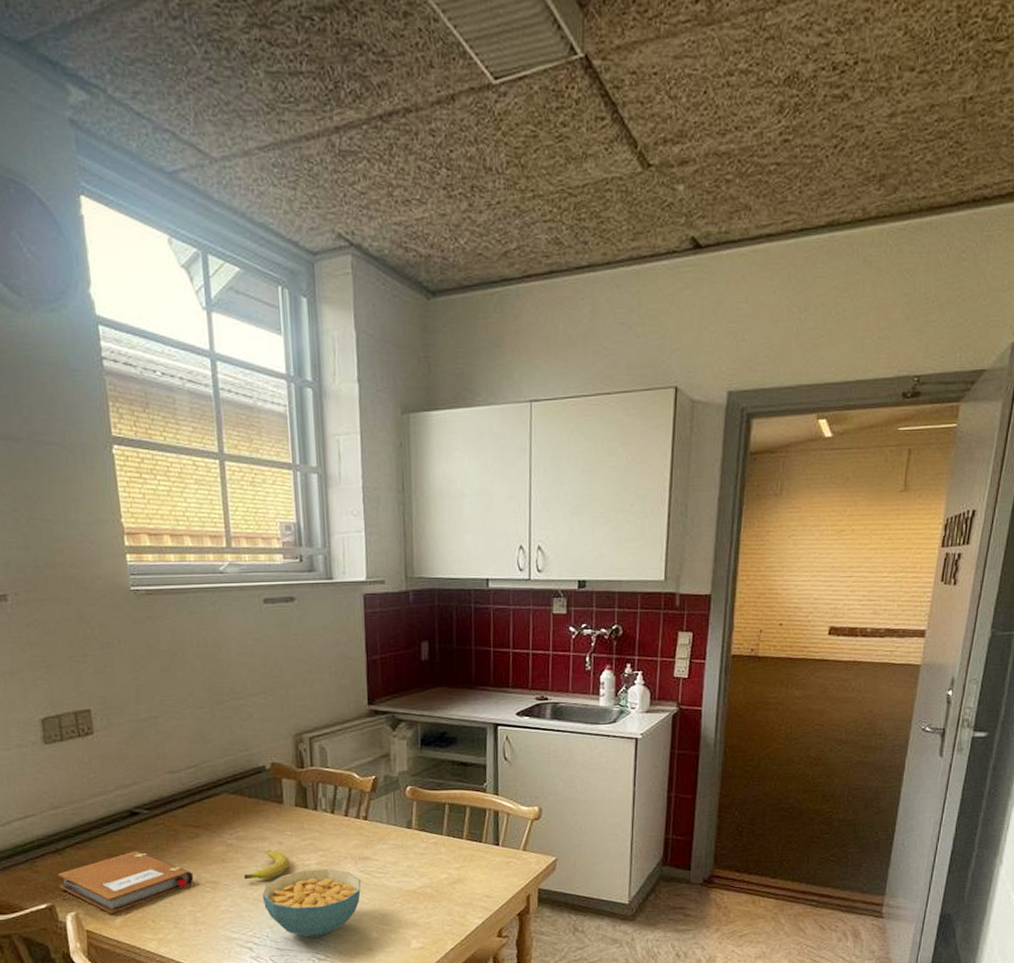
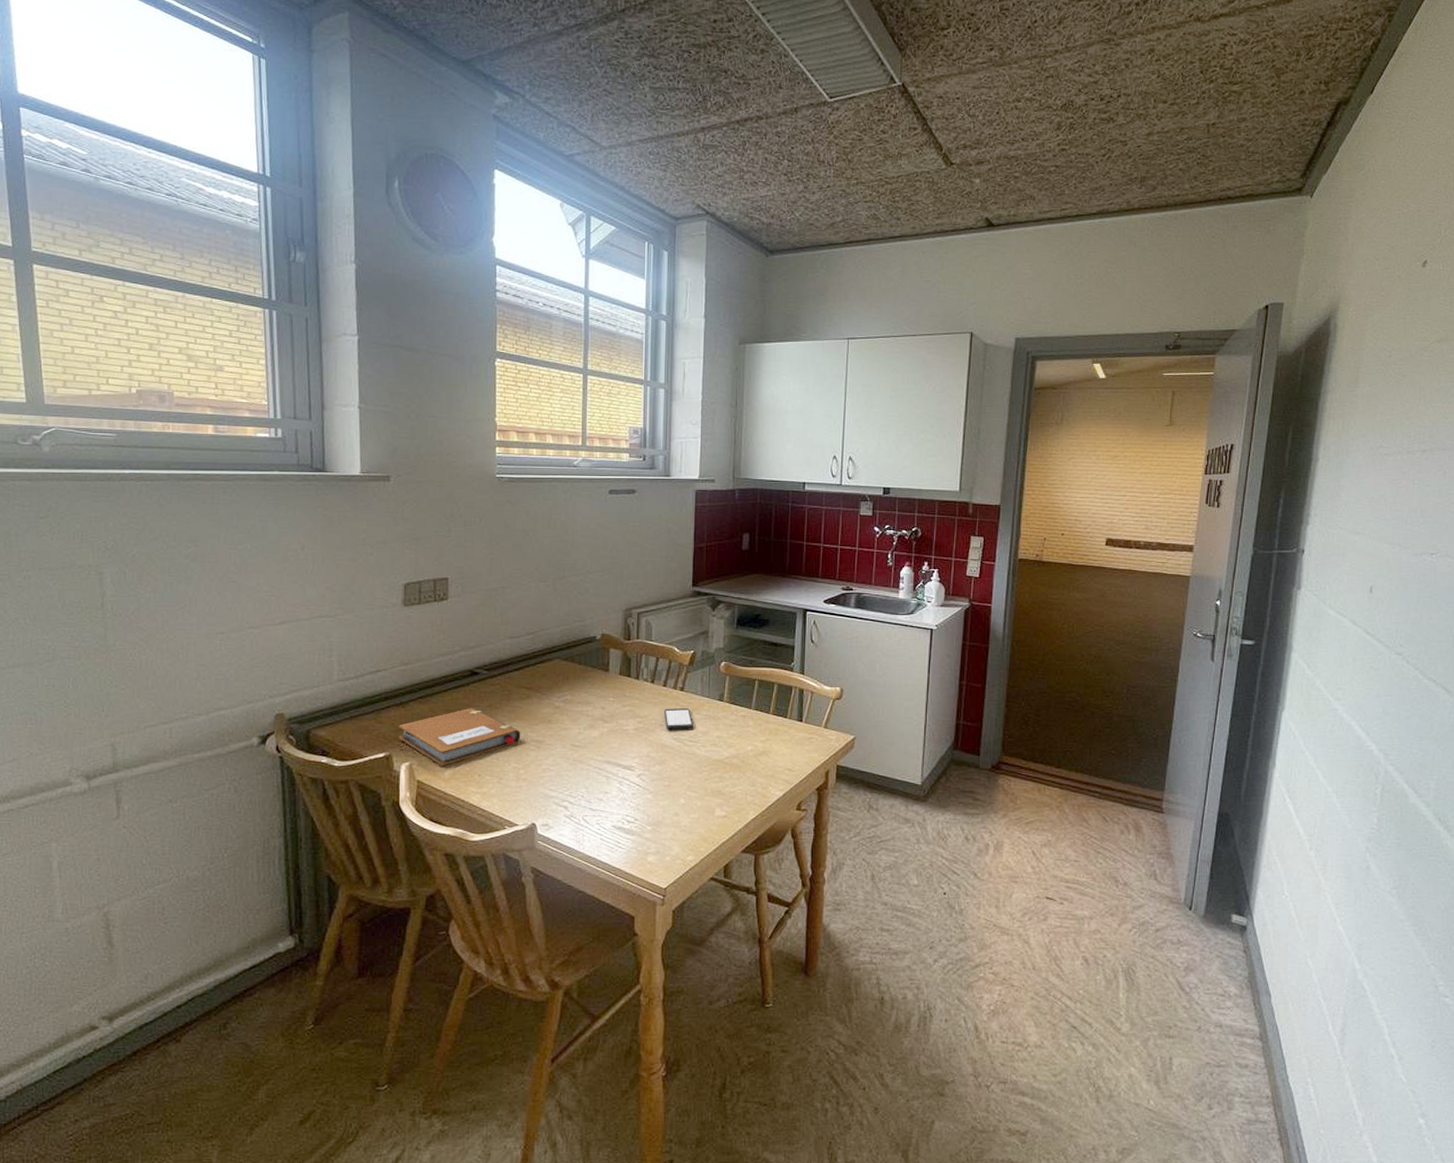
fruit: present [244,849,290,880] -> none [567,713,610,742]
cereal bowl: present [262,868,362,937] -> none [581,734,674,800]
smartphone: none [348,838,381,862] -> present [664,708,693,730]

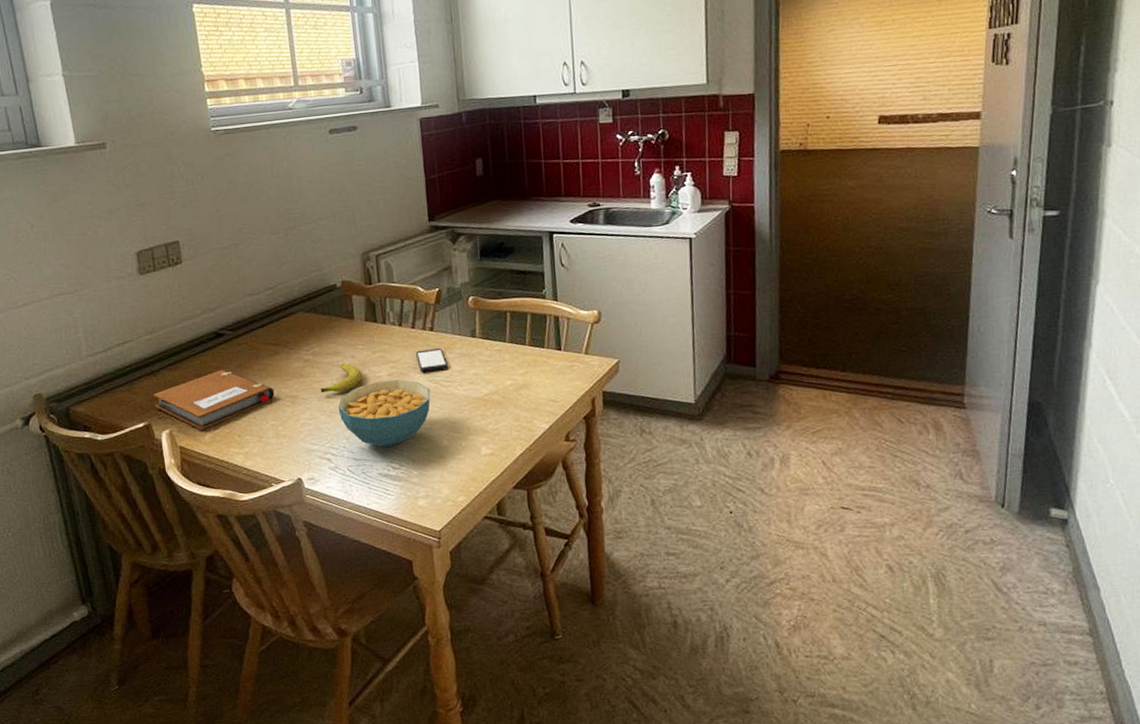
fruit: none [567,713,610,742] -> present [321,363,363,394]
cereal bowl: none [581,734,674,800] -> present [338,379,431,447]

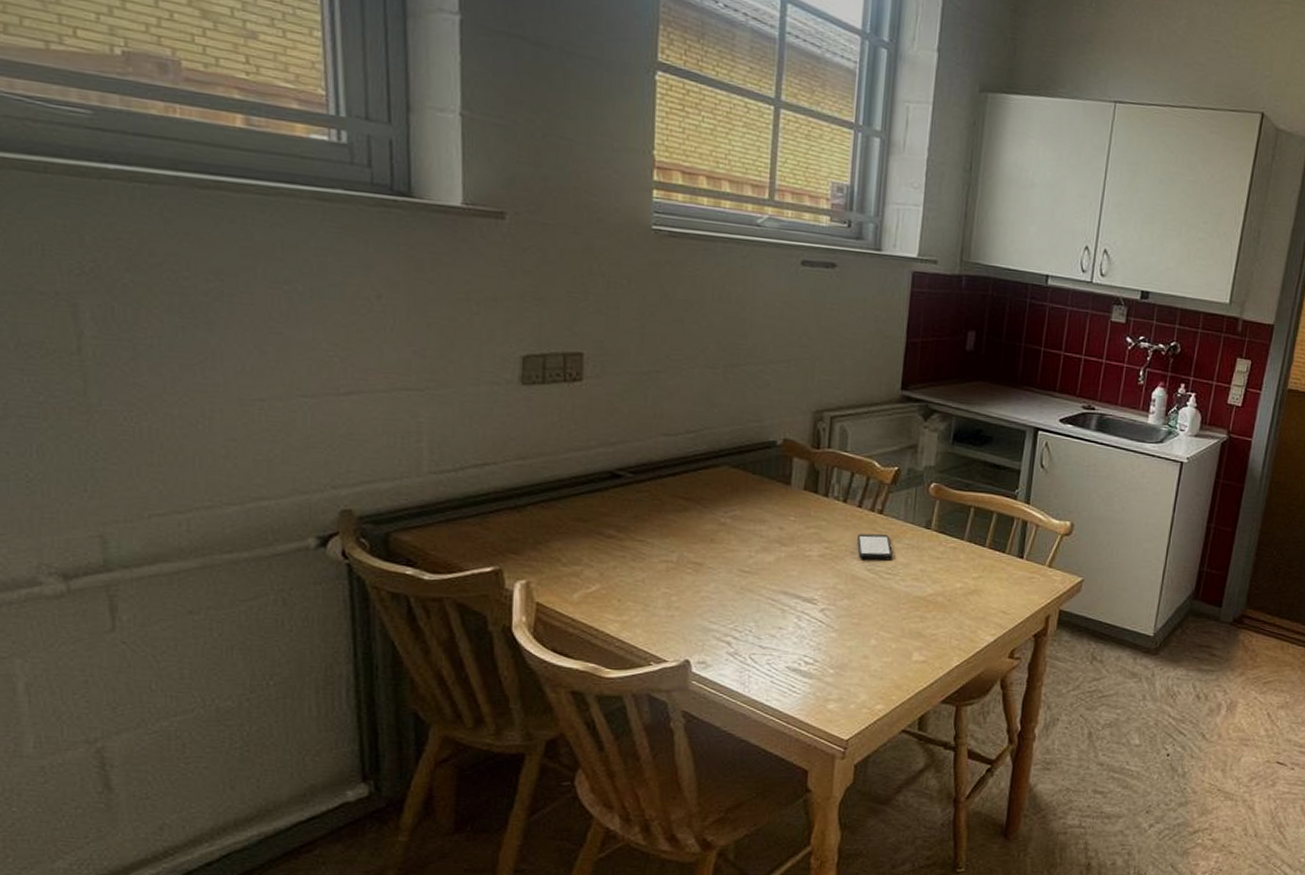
notebook: present [153,369,275,431] -> none [512,517,675,587]
fruit: present [321,363,363,394] -> none [734,534,789,568]
cereal bowl: present [338,379,431,447] -> none [751,561,867,638]

